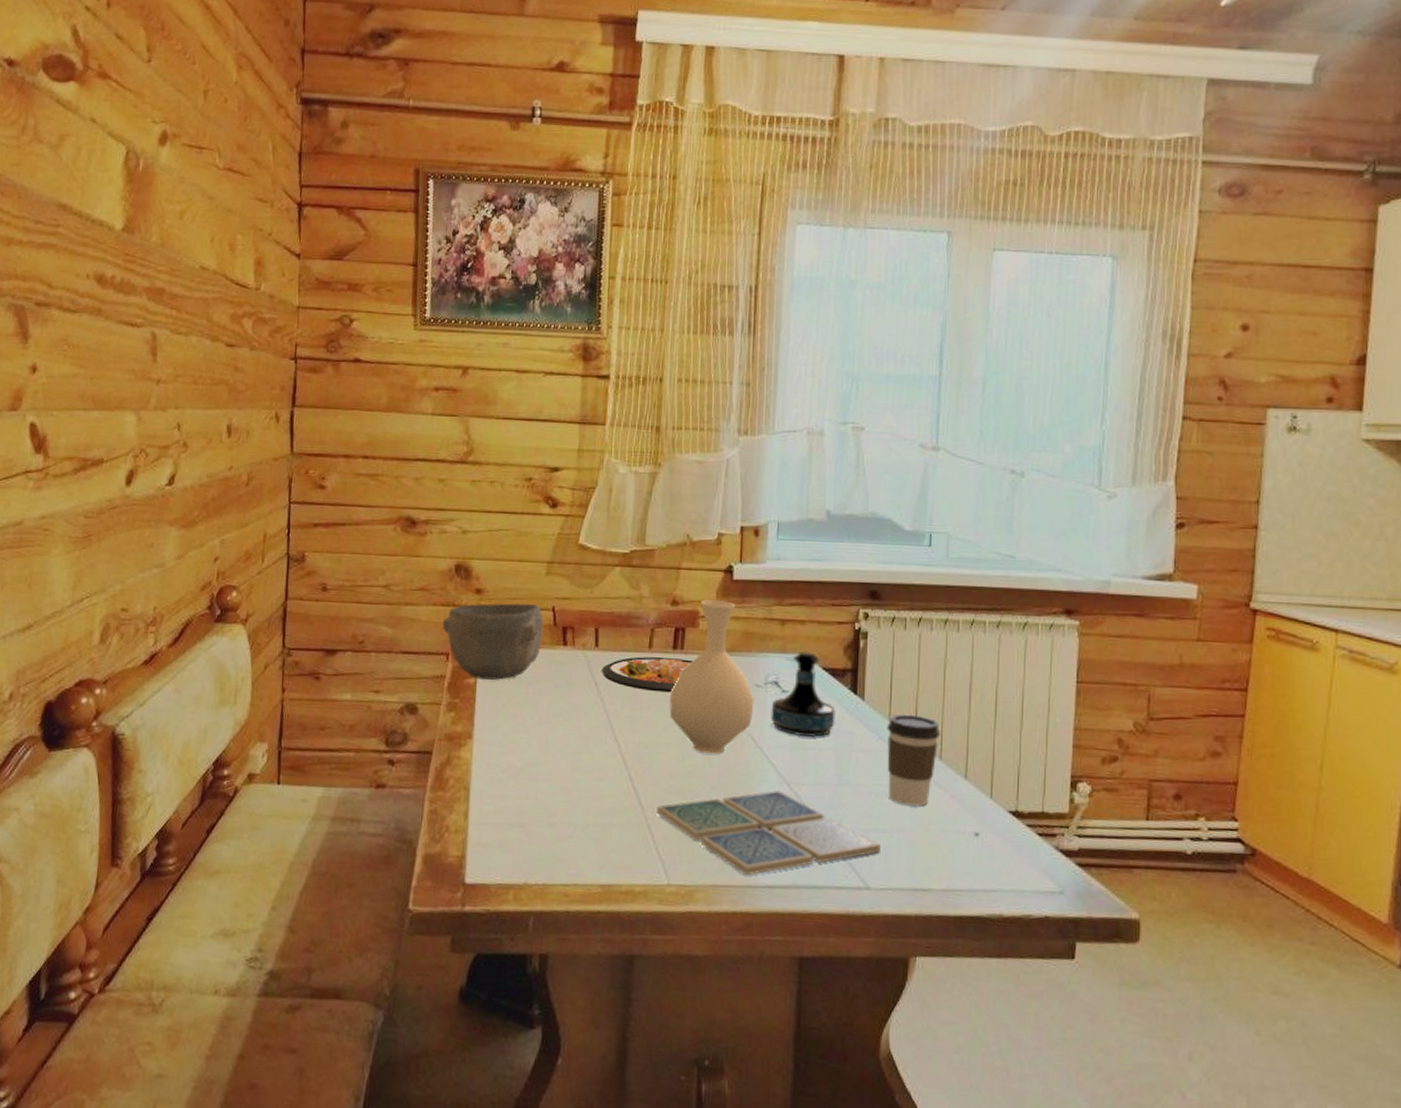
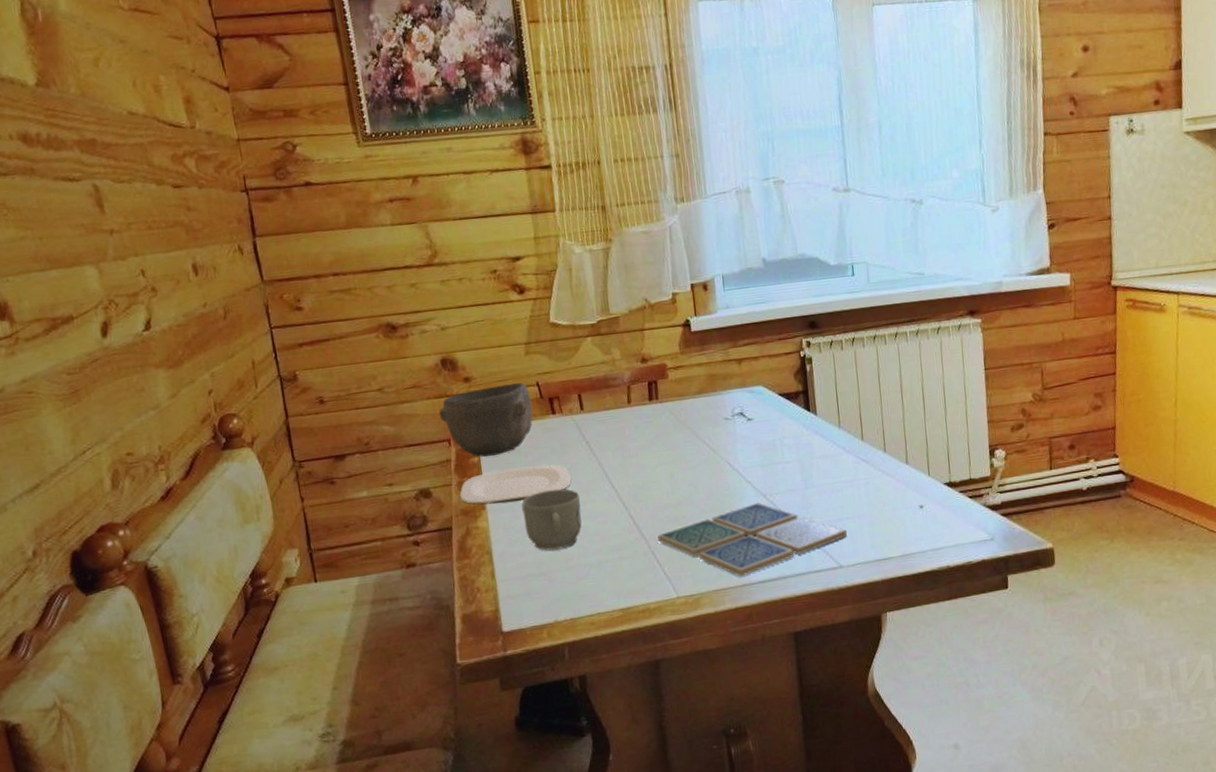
plate: none [447,698,571,737] -> present [459,464,571,505]
mug: none [511,730,577,801] -> present [521,489,582,551]
dish: present [602,656,692,693] -> none [590,407,668,441]
vase: present [669,600,755,754] -> none [653,351,727,484]
tequila bottle: present [770,652,836,738] -> none [740,382,796,455]
coffee cup: present [886,714,941,806] -> none [838,419,883,495]

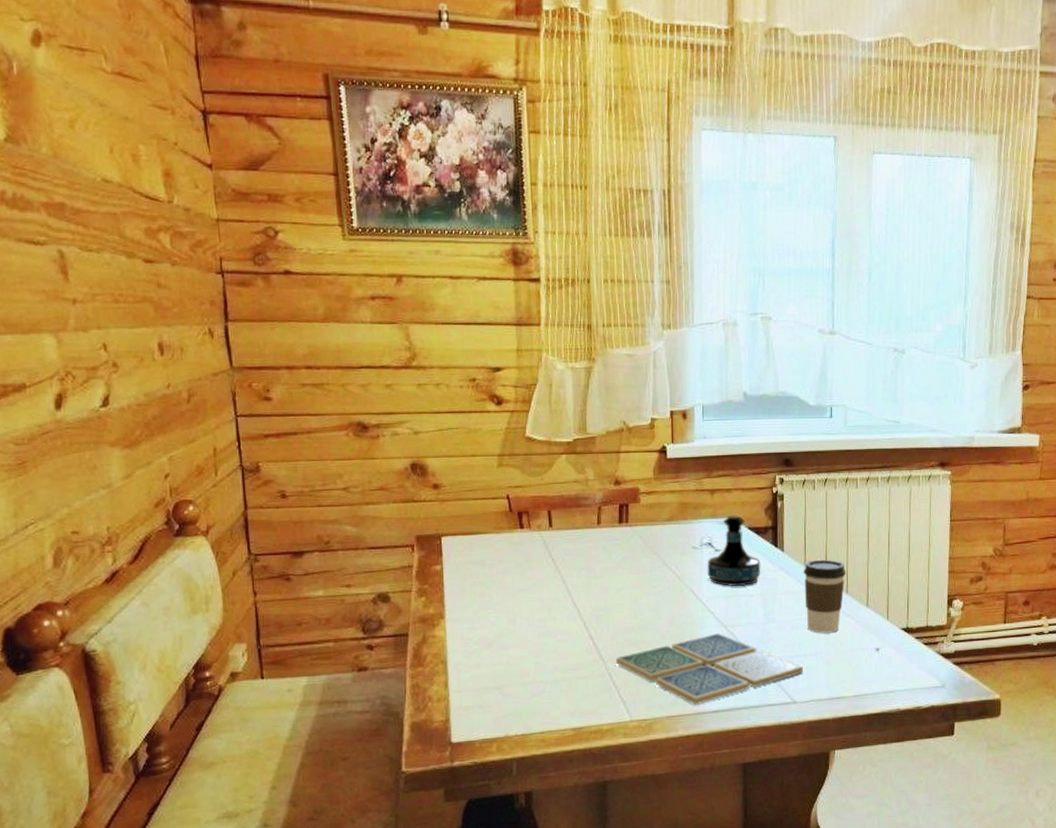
bowl: present [438,383,533,457] -> none [404,494,501,565]
plate: present [459,464,571,505] -> none [418,578,534,614]
mug: present [521,489,582,551] -> none [481,604,541,665]
tequila bottle: none [740,382,796,455] -> present [707,515,761,587]
coffee cup: none [838,419,883,495] -> present [803,559,847,633]

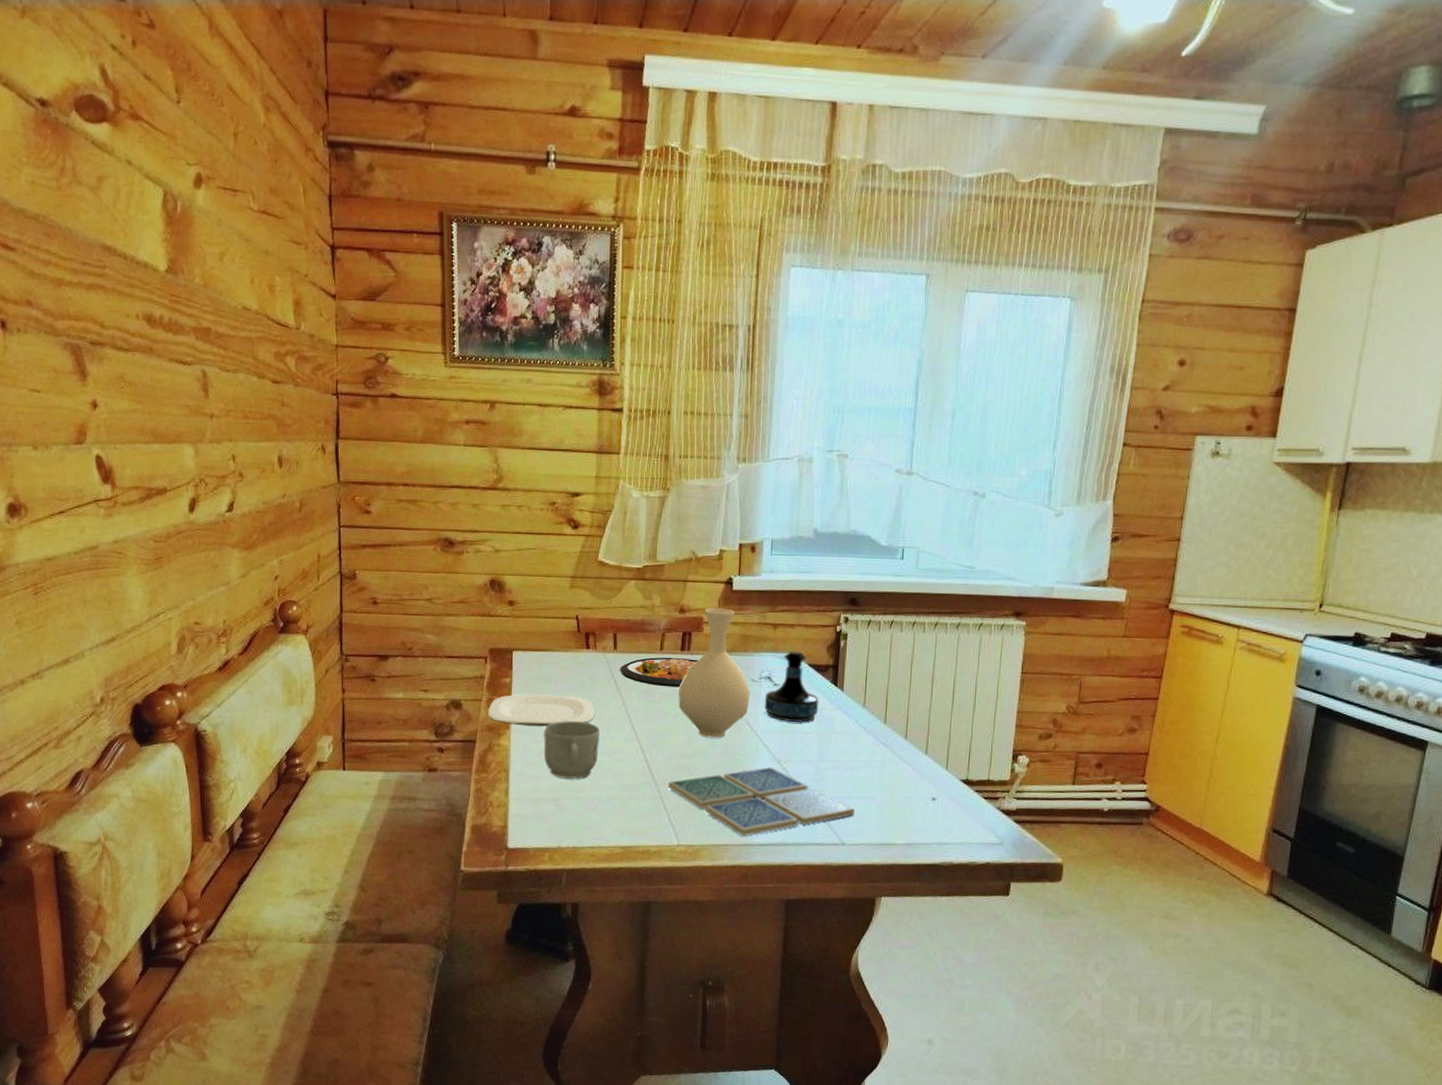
plate: none [418,578,534,614] -> present [487,694,594,727]
mug: none [481,604,541,665] -> present [544,721,599,779]
dish: none [557,530,637,562] -> present [620,657,698,688]
vase: none [620,477,693,609] -> present [678,608,751,738]
coffee cup: present [803,559,847,633] -> none [861,702,907,777]

